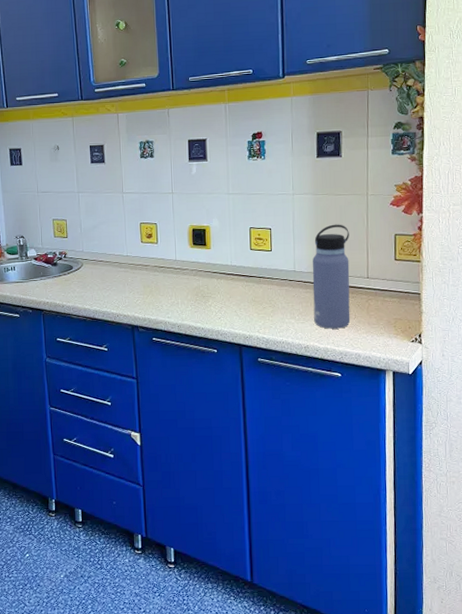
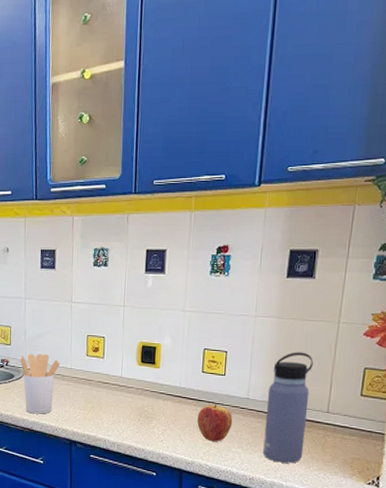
utensil holder: none [77,243,117,303] -> present [20,353,61,414]
apple: none [250,279,283,315] -> present [197,404,233,442]

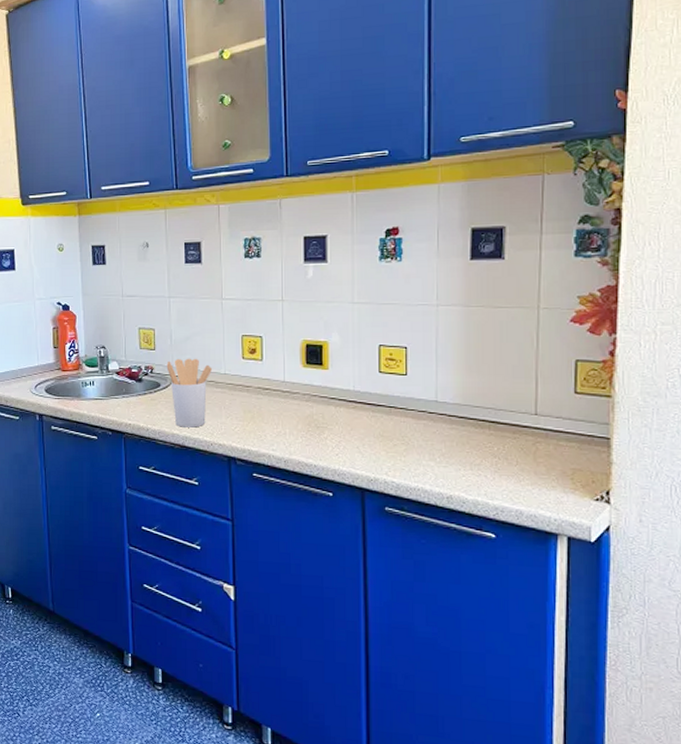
apple: present [197,404,233,442] -> none [378,409,421,454]
water bottle: present [263,352,313,463] -> none [460,344,512,477]

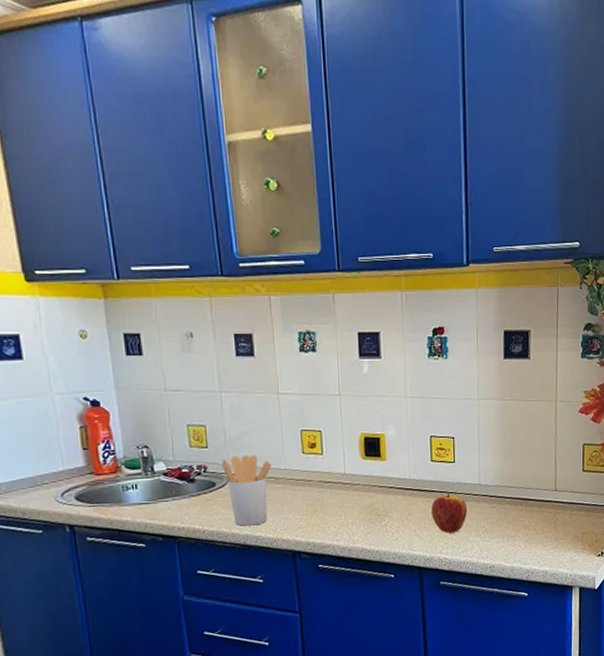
apple: none [378,409,421,454] -> present [431,493,468,533]

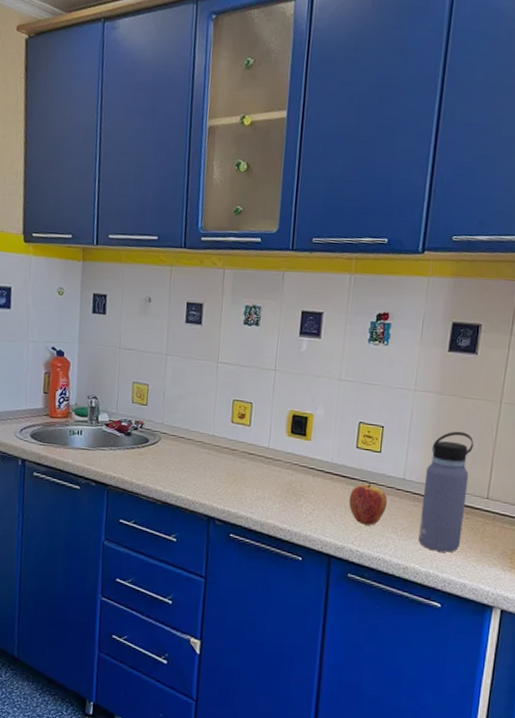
utensil holder: present [221,454,272,526] -> none [156,416,202,486]
water bottle: none [498,432,538,546] -> present [418,431,474,553]

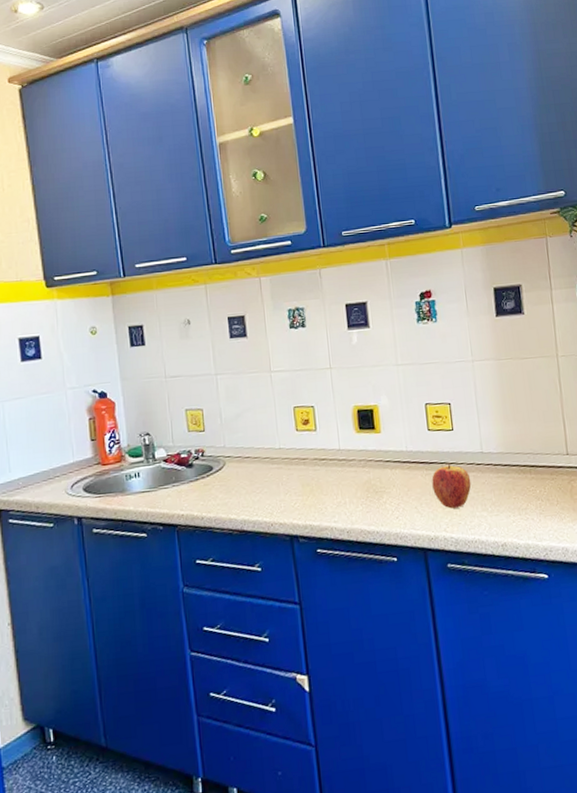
water bottle: present [418,431,474,553] -> none [502,392,553,521]

